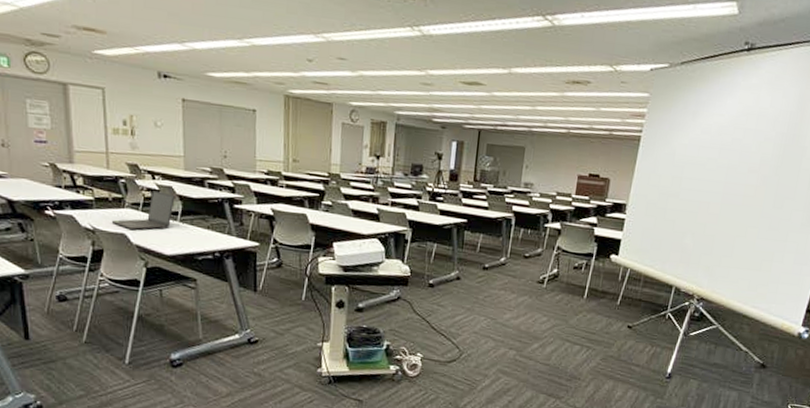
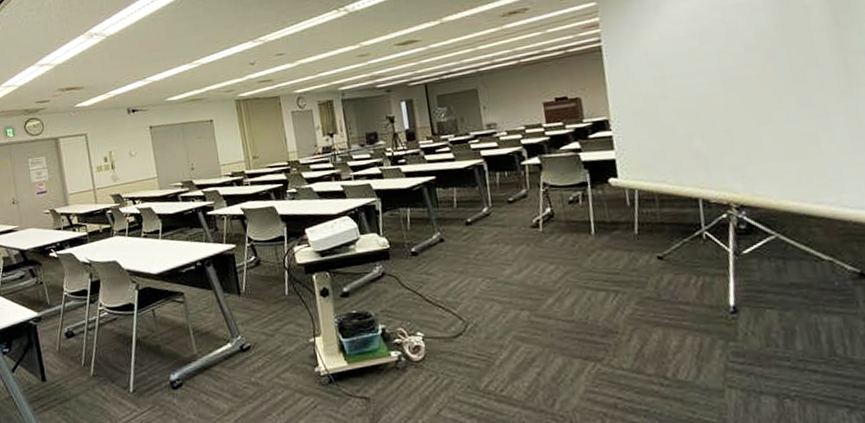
laptop: present [111,191,175,231] -> none [104,214,155,257]

